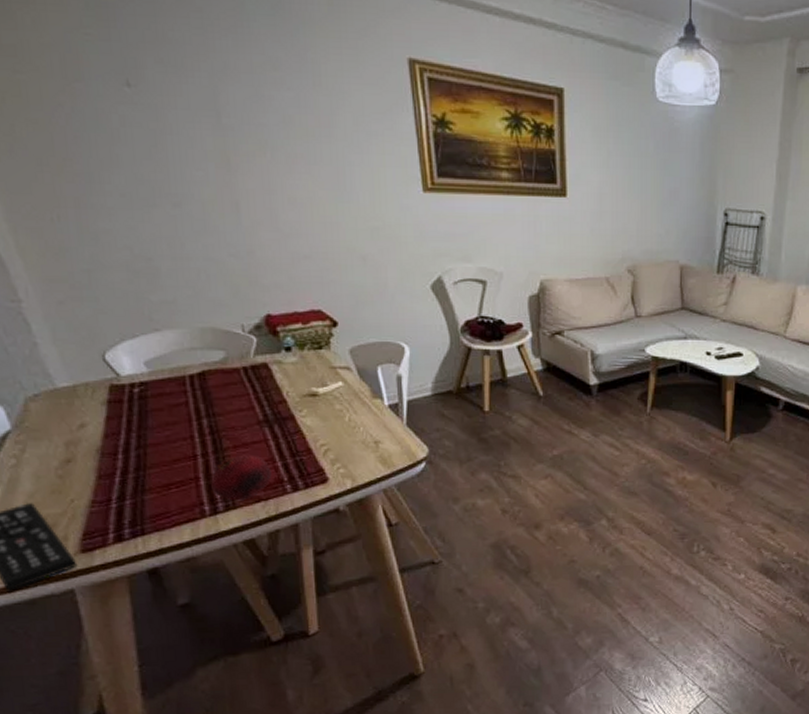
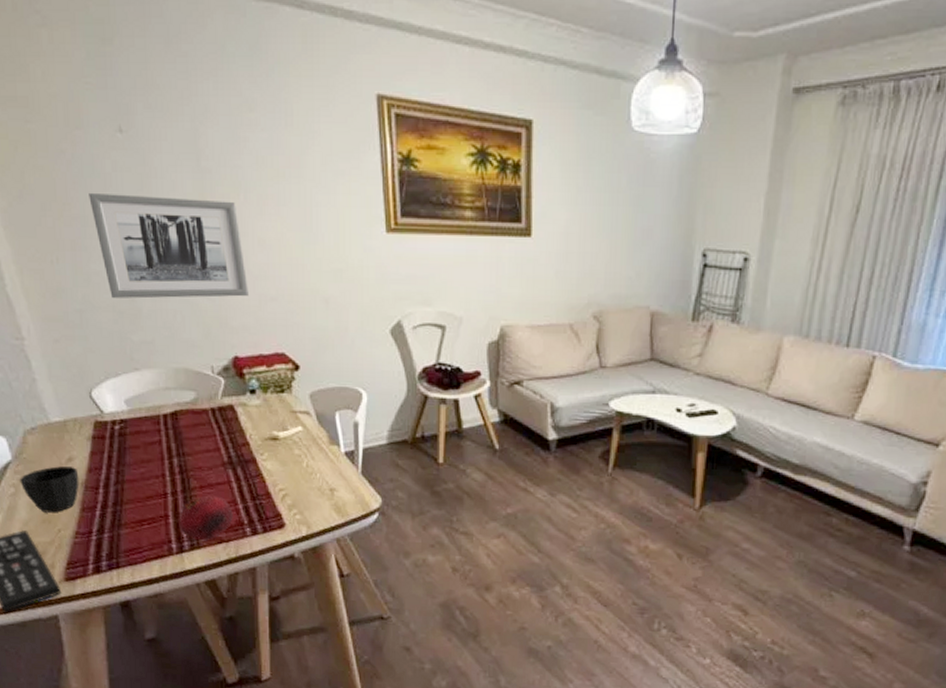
cup: none [22,433,94,483] -> present [20,466,79,513]
wall art: none [93,147,280,258] -> present [89,192,249,299]

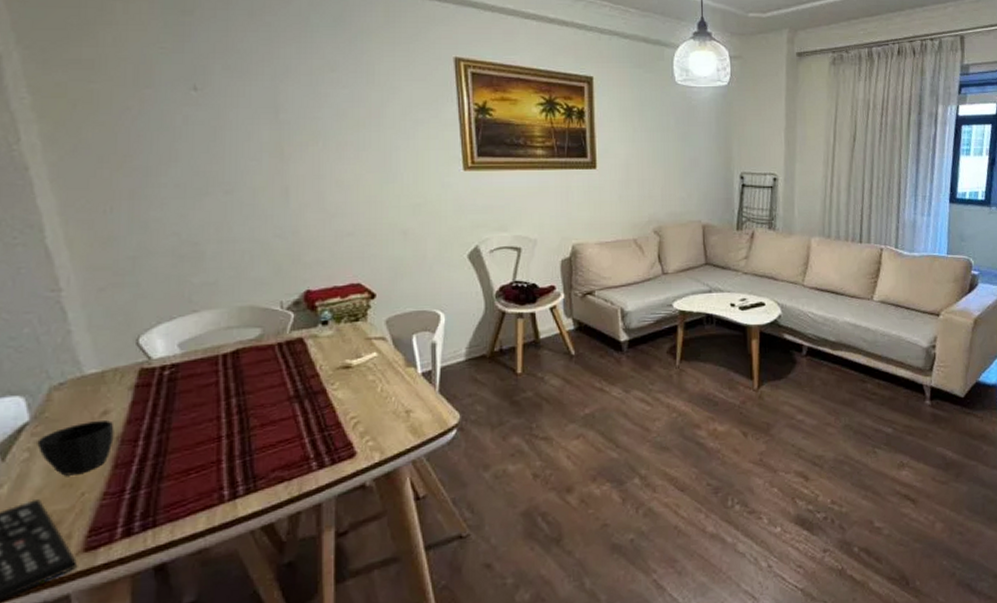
wall art: present [89,192,249,299] -> none [154,144,324,243]
fruit: present [179,495,233,540] -> none [233,432,298,482]

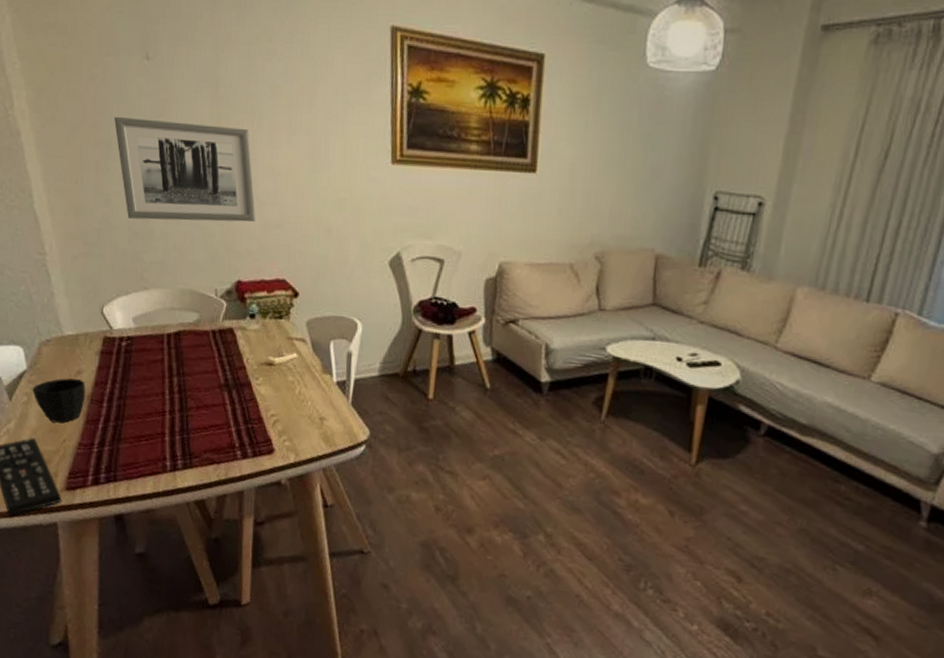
wall art: none [154,144,324,243] -> present [114,116,255,222]

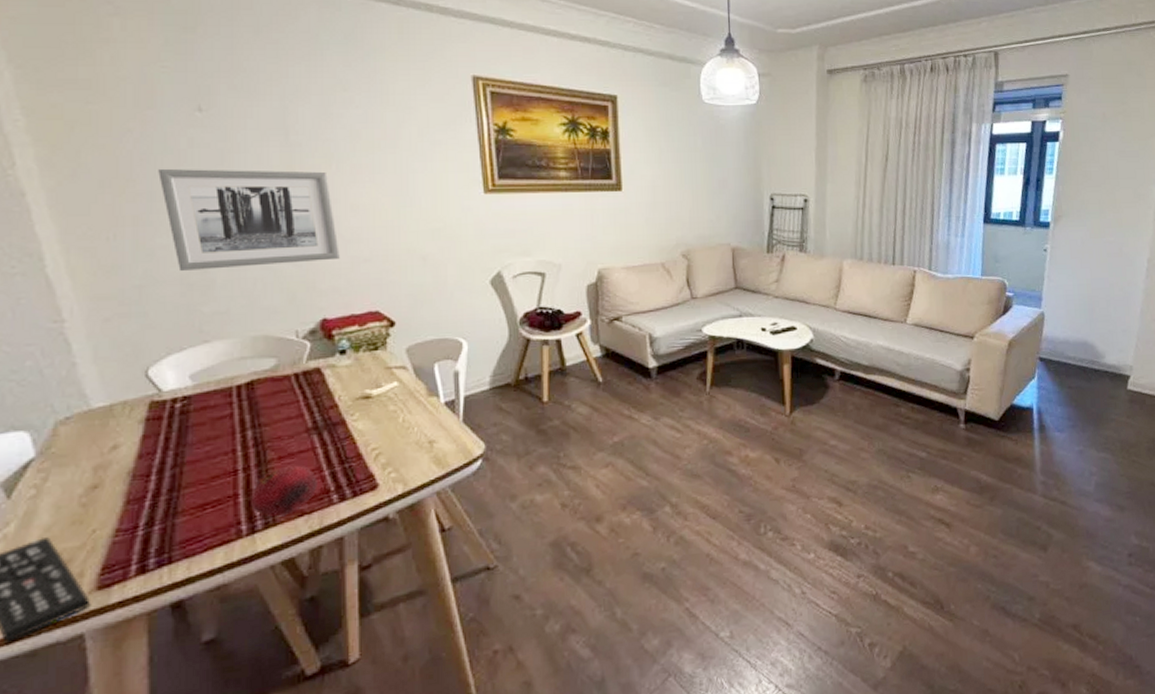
cup: present [32,378,86,423] -> none [44,455,125,513]
fruit: none [174,416,226,460] -> present [251,465,317,516]

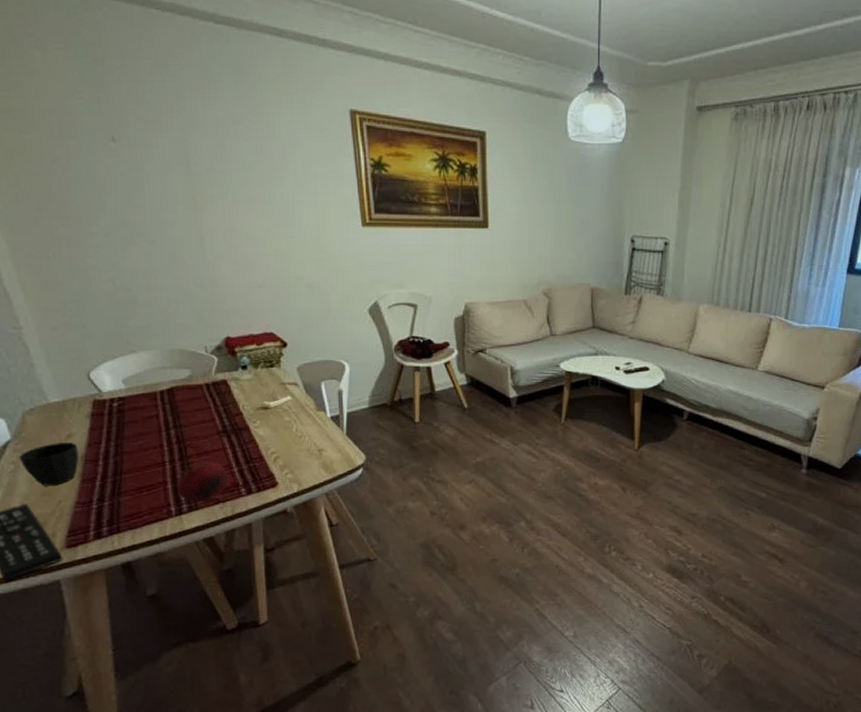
cup: none [44,455,125,513] -> present [19,443,79,486]
wall art: present [158,168,340,271] -> none [84,195,238,288]

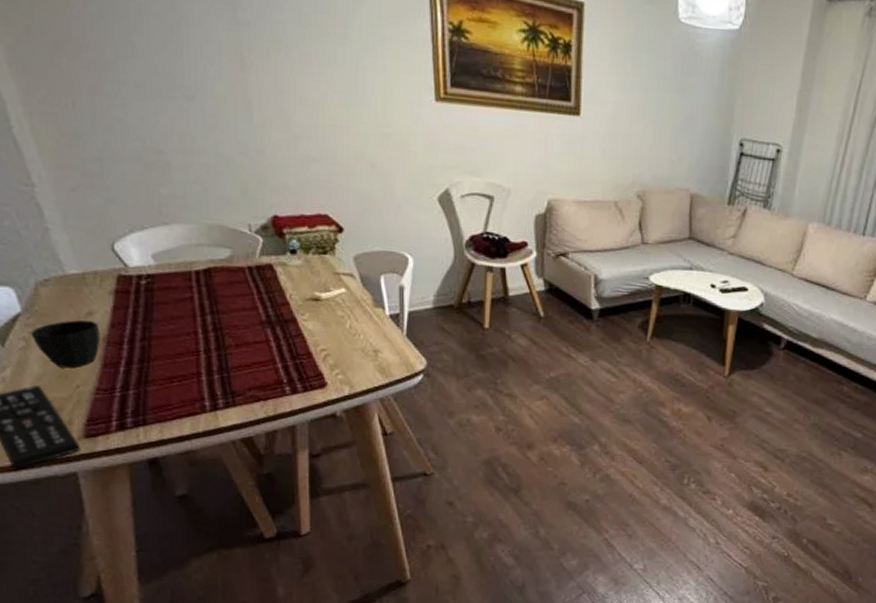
fruit: present [177,461,229,502] -> none [212,353,272,398]

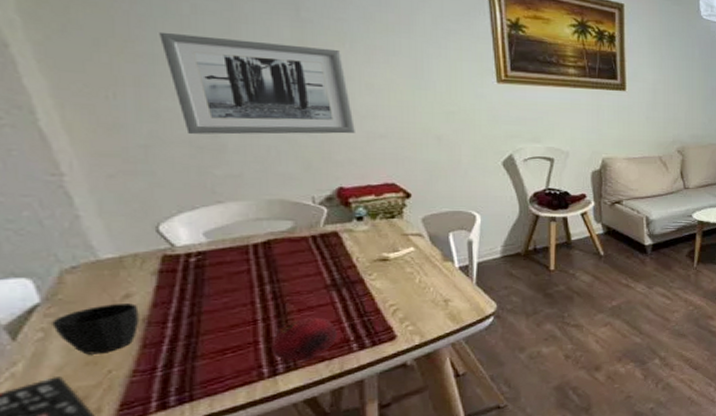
wall art: none [109,35,289,156] -> present [159,31,355,135]
fruit: none [212,353,272,398] -> present [271,317,337,361]

